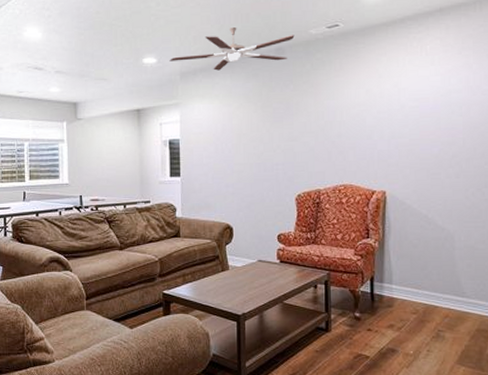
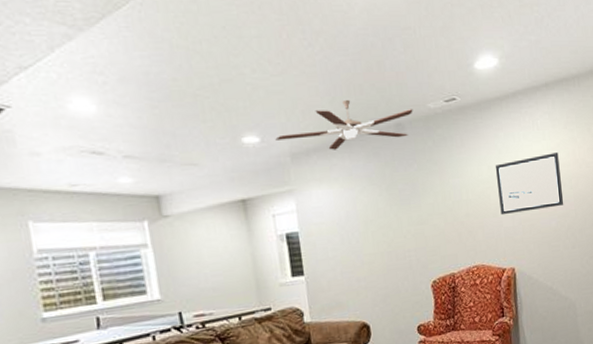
wall art: none [374,78,450,138] -> present [495,152,564,215]

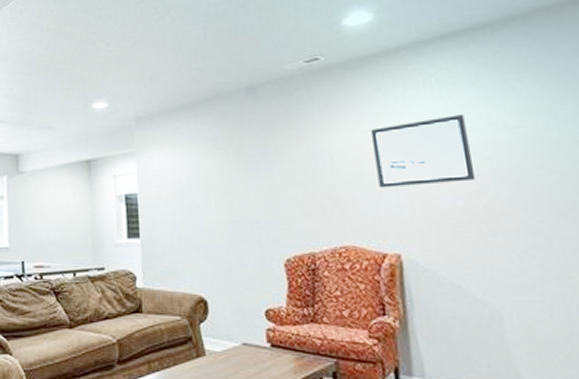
ceiling fan: present [275,99,413,150] -> none [122,65,267,114]

